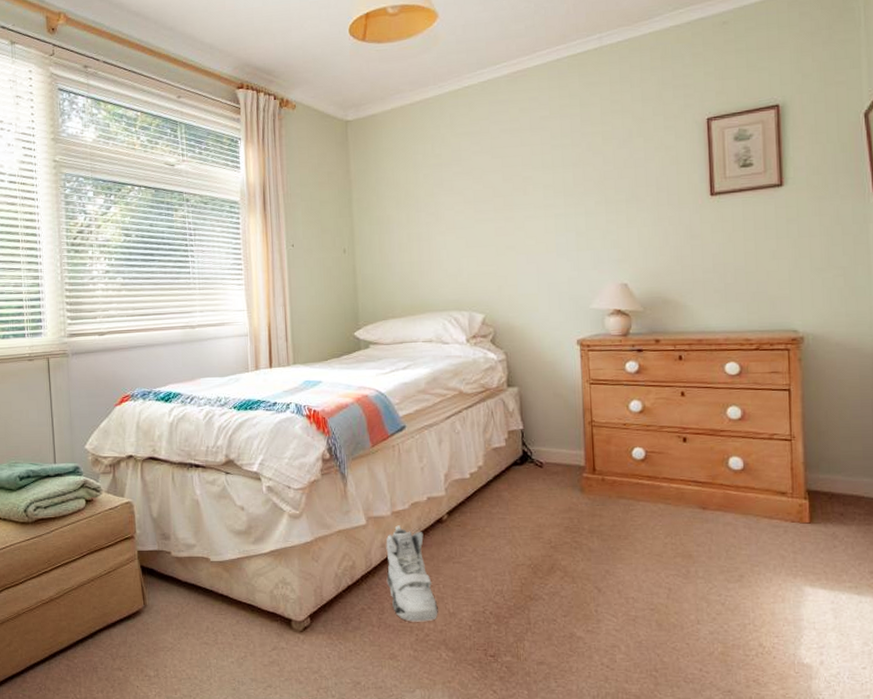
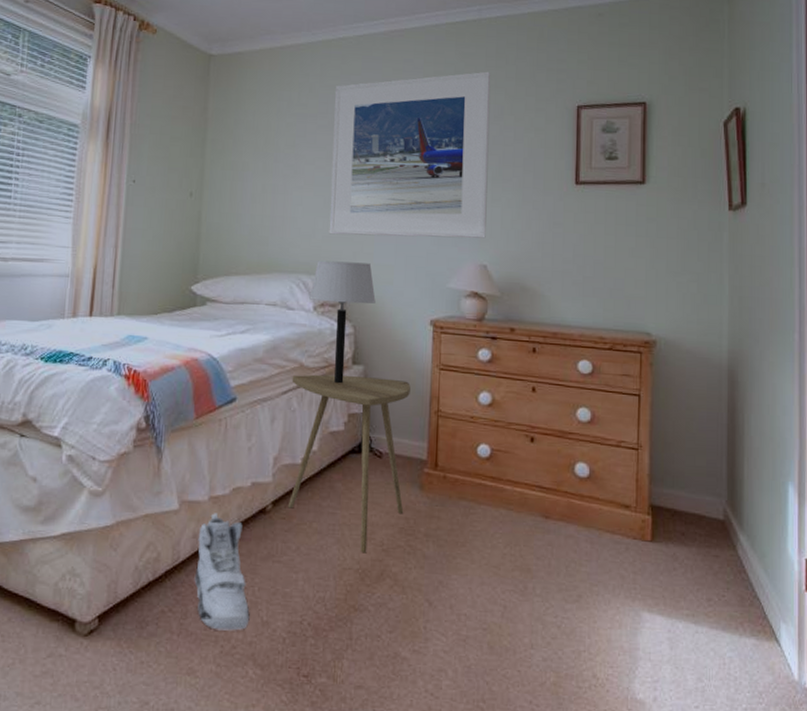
side table: none [453,396,568,551] -> present [287,374,410,553]
table lamp: none [461,294,523,406] -> present [309,260,376,384]
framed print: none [466,97,624,272] -> present [329,71,491,239]

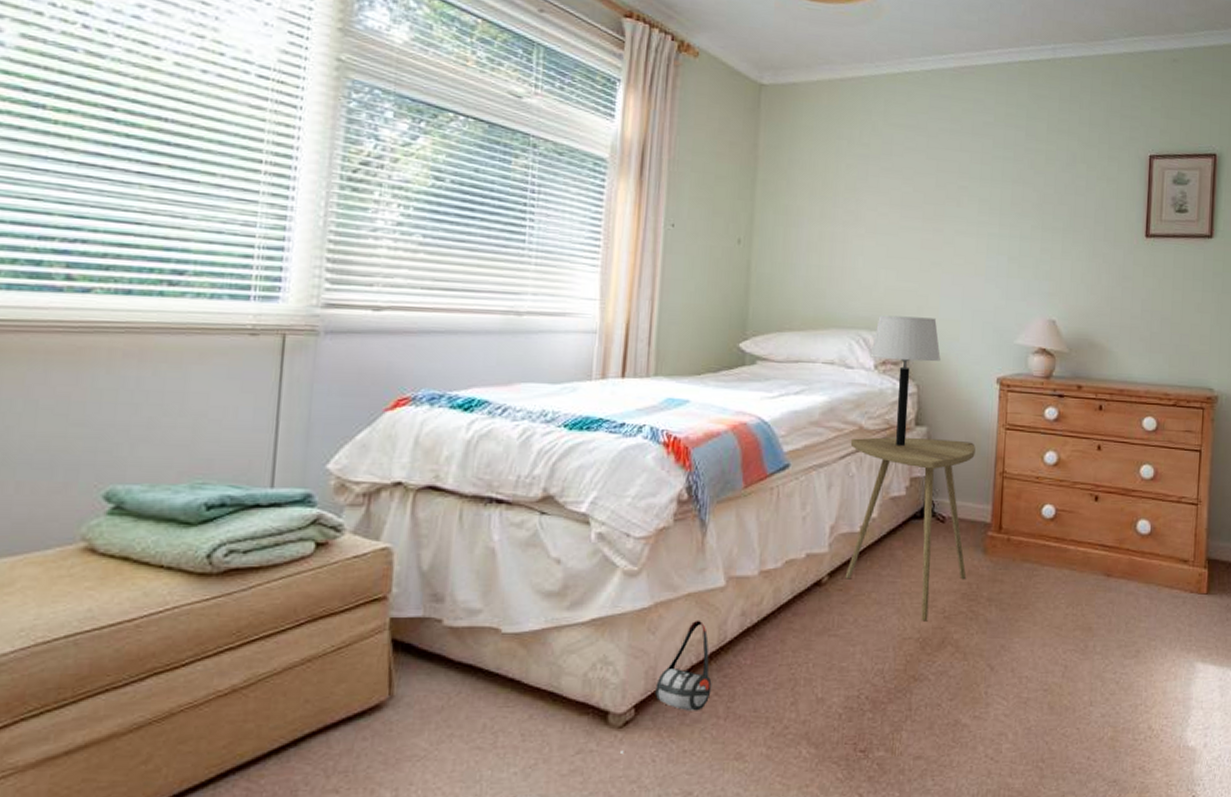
bag: none [86,539,167,660] -> present [621,620,712,753]
sneaker: present [194,513,250,631] -> none [742,588,804,711]
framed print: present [329,71,491,239] -> none [891,115,1064,293]

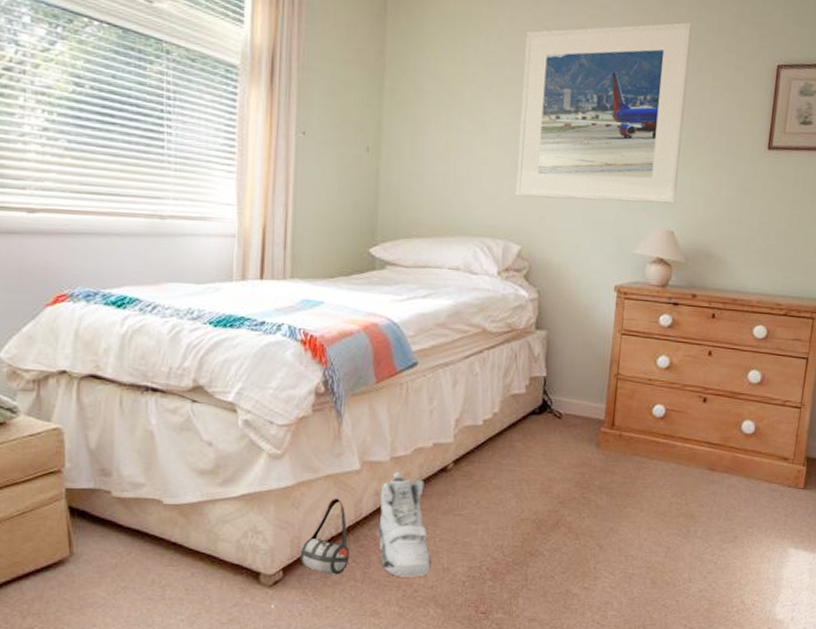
sneaker: none [742,588,804,711] -> present [377,472,431,577]
side table: present [845,437,975,622] -> none [468,339,592,505]
table lamp: present [870,315,941,447] -> none [493,223,561,349]
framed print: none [891,115,1064,293] -> present [515,22,693,204]

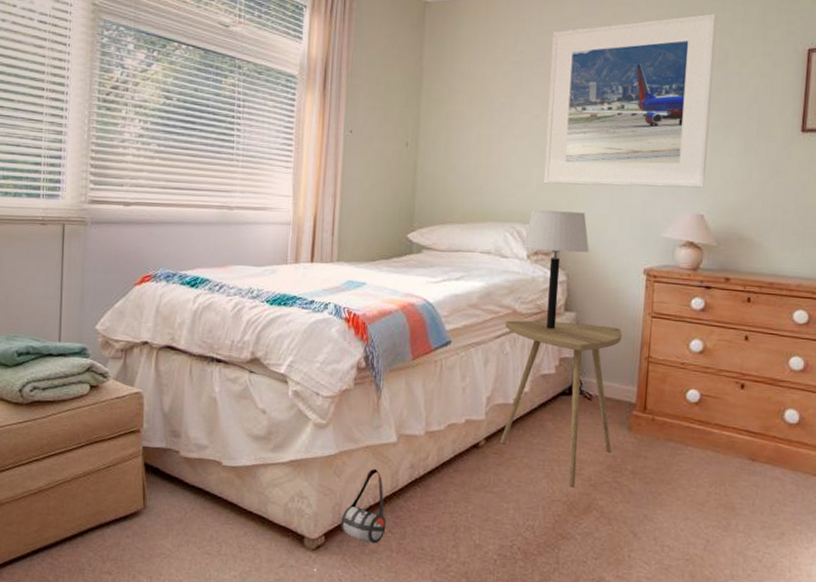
sneaker: present [377,472,431,577] -> none [412,446,464,552]
side table: none [468,339,592,505] -> present [499,320,622,487]
table lamp: none [493,223,561,349] -> present [523,209,589,330]

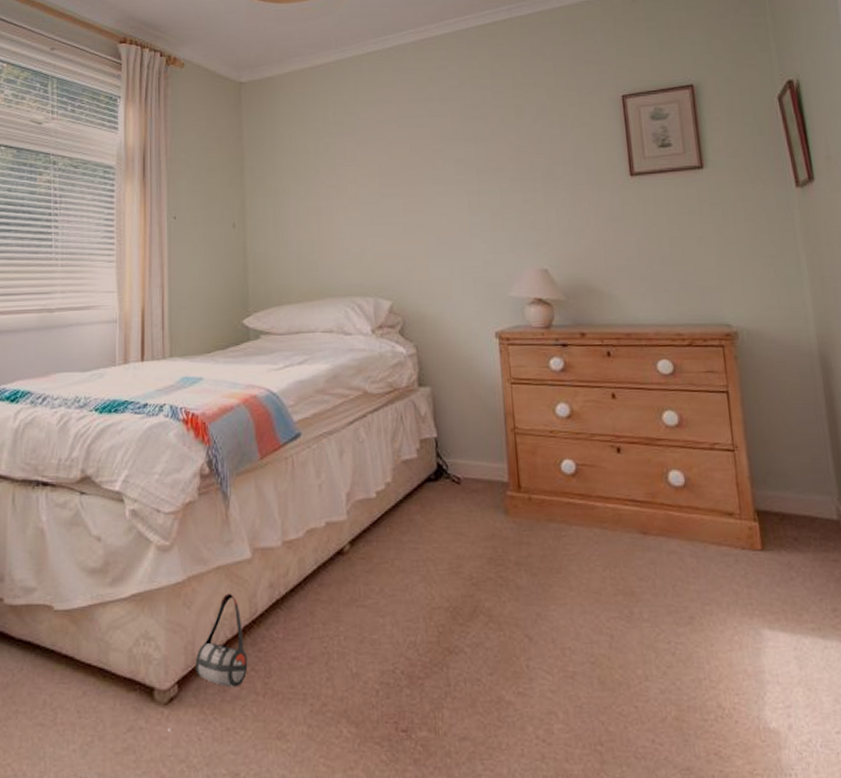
side table: present [499,320,622,487] -> none [356,398,491,590]
table lamp: present [523,209,589,330] -> none [366,279,436,409]
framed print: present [543,13,717,188] -> none [371,70,543,253]

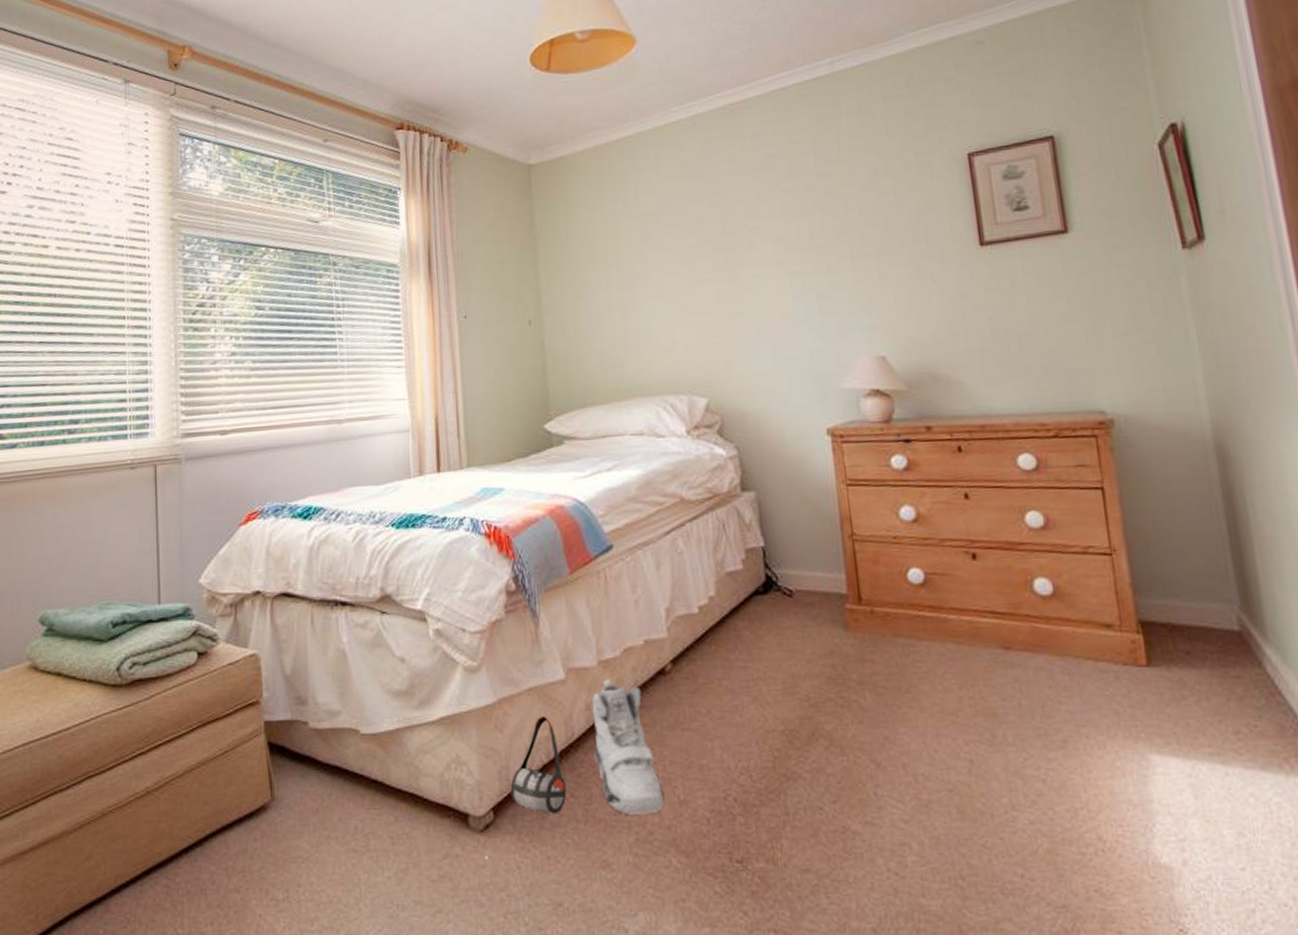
sneaker: none [275,559,338,687] -> present [591,679,665,814]

